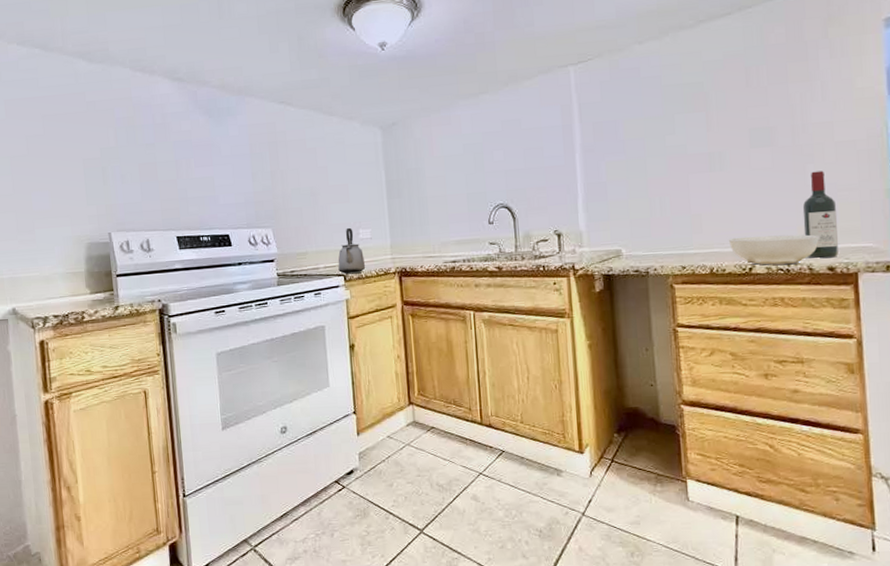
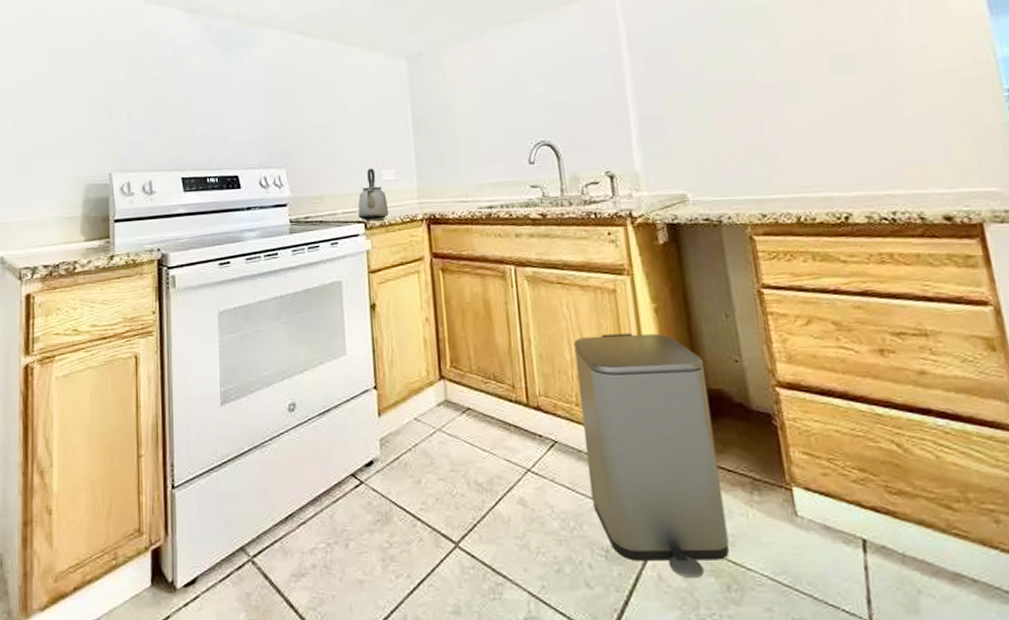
pedal bin: none [521,364,635,549] -> present [574,333,729,579]
bowl: present [728,234,820,265] -> none [815,176,930,214]
wine bottle: present [802,171,839,258] -> none [902,102,955,205]

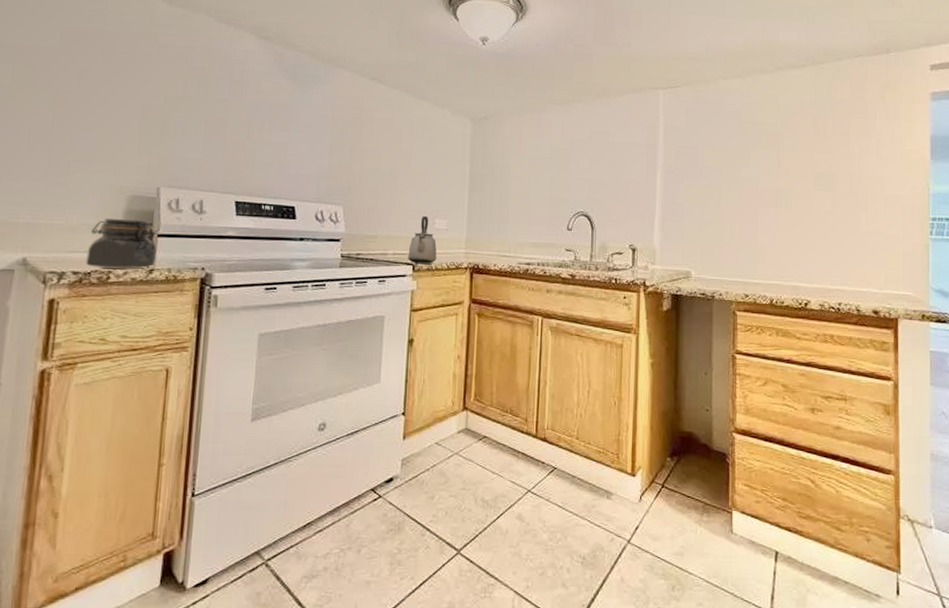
jar: none [54,207,115,260] -> present [86,217,157,270]
pedal bin: present [574,333,729,579] -> none [577,381,683,581]

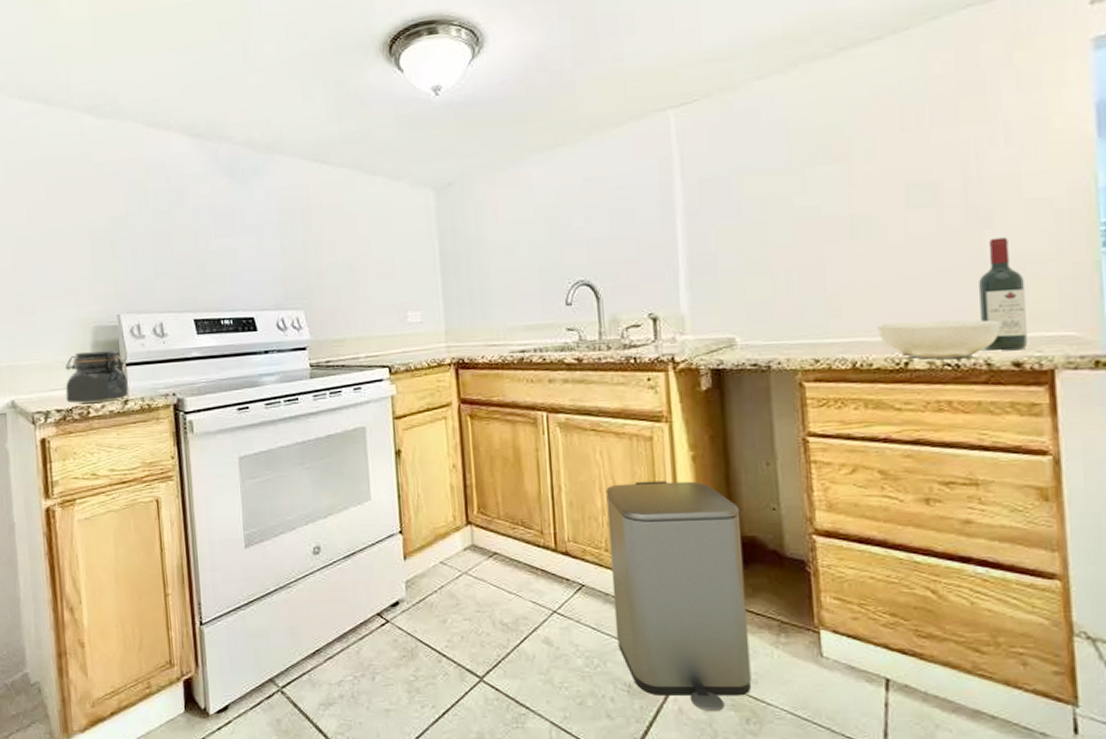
kettle: present [408,215,437,265] -> none [381,309,415,366]
pedal bin: none [577,381,683,581] -> present [606,480,752,712]
bowl: none [788,272,868,304] -> present [876,319,1002,359]
wine bottle: none [854,219,884,302] -> present [977,237,1028,350]

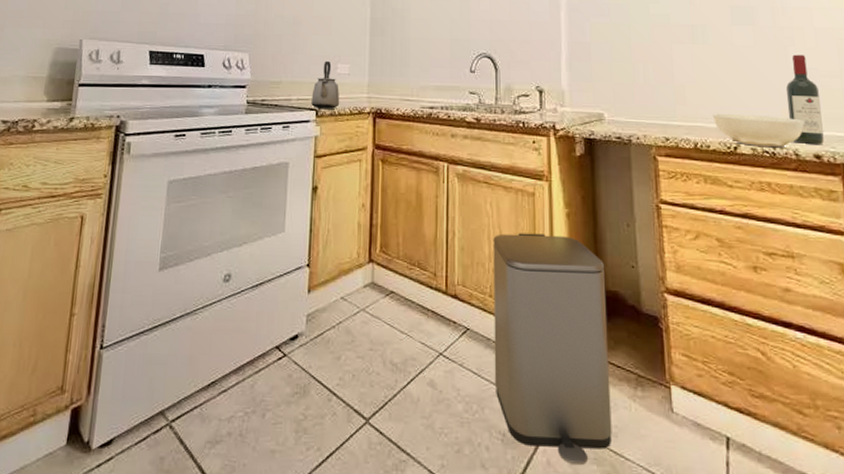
jar: present [65,350,128,404] -> none [14,69,78,119]
kettle: none [381,309,415,366] -> present [311,60,340,110]

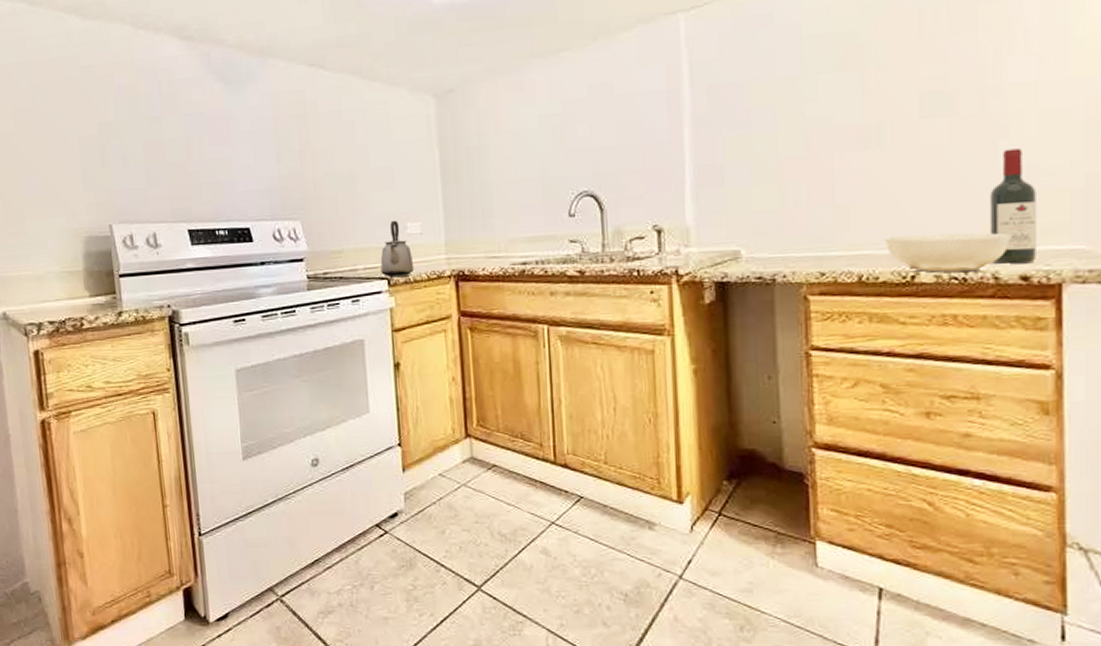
pedal bin: present [493,233,612,466] -> none [606,394,747,620]

